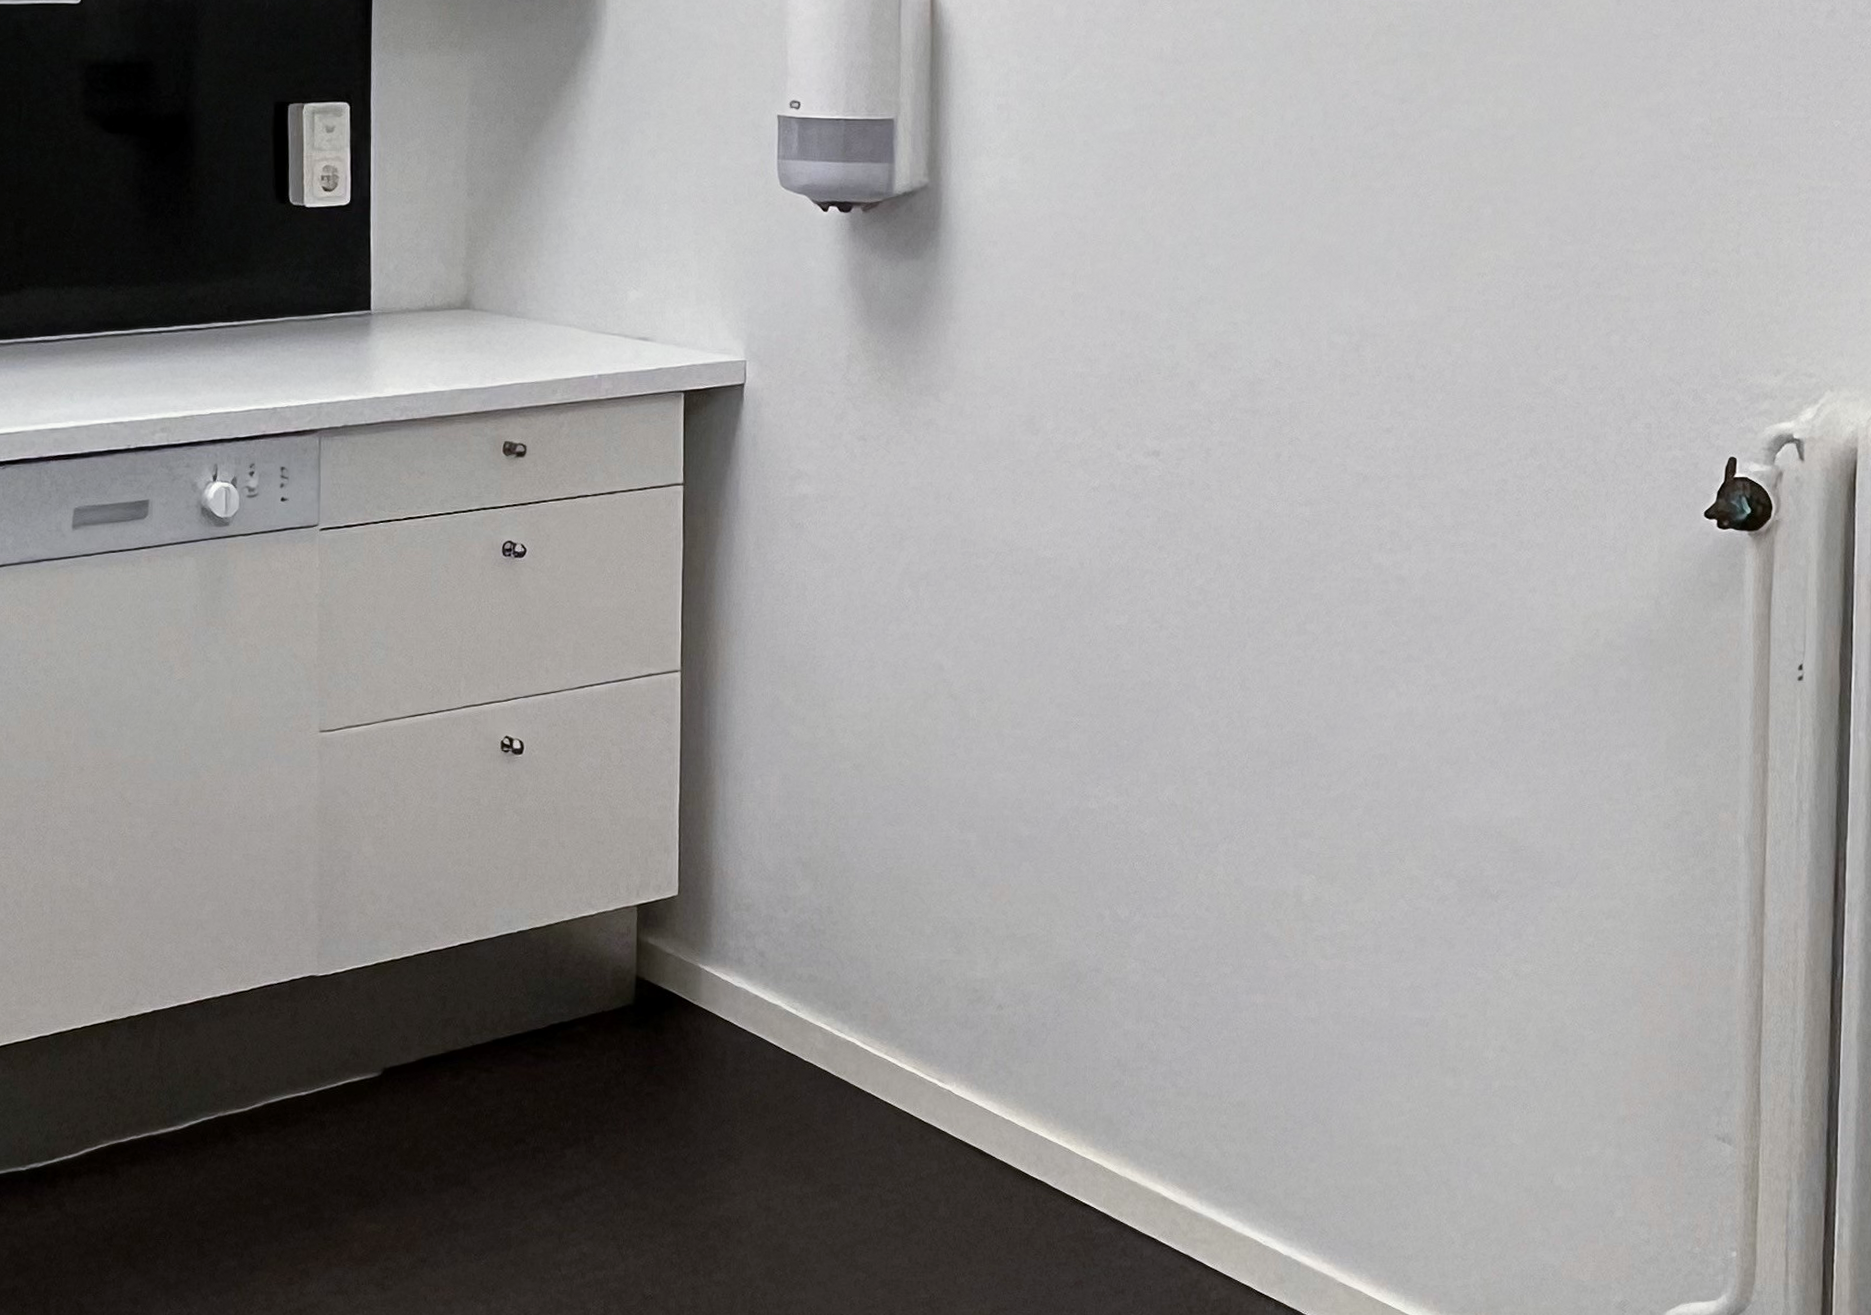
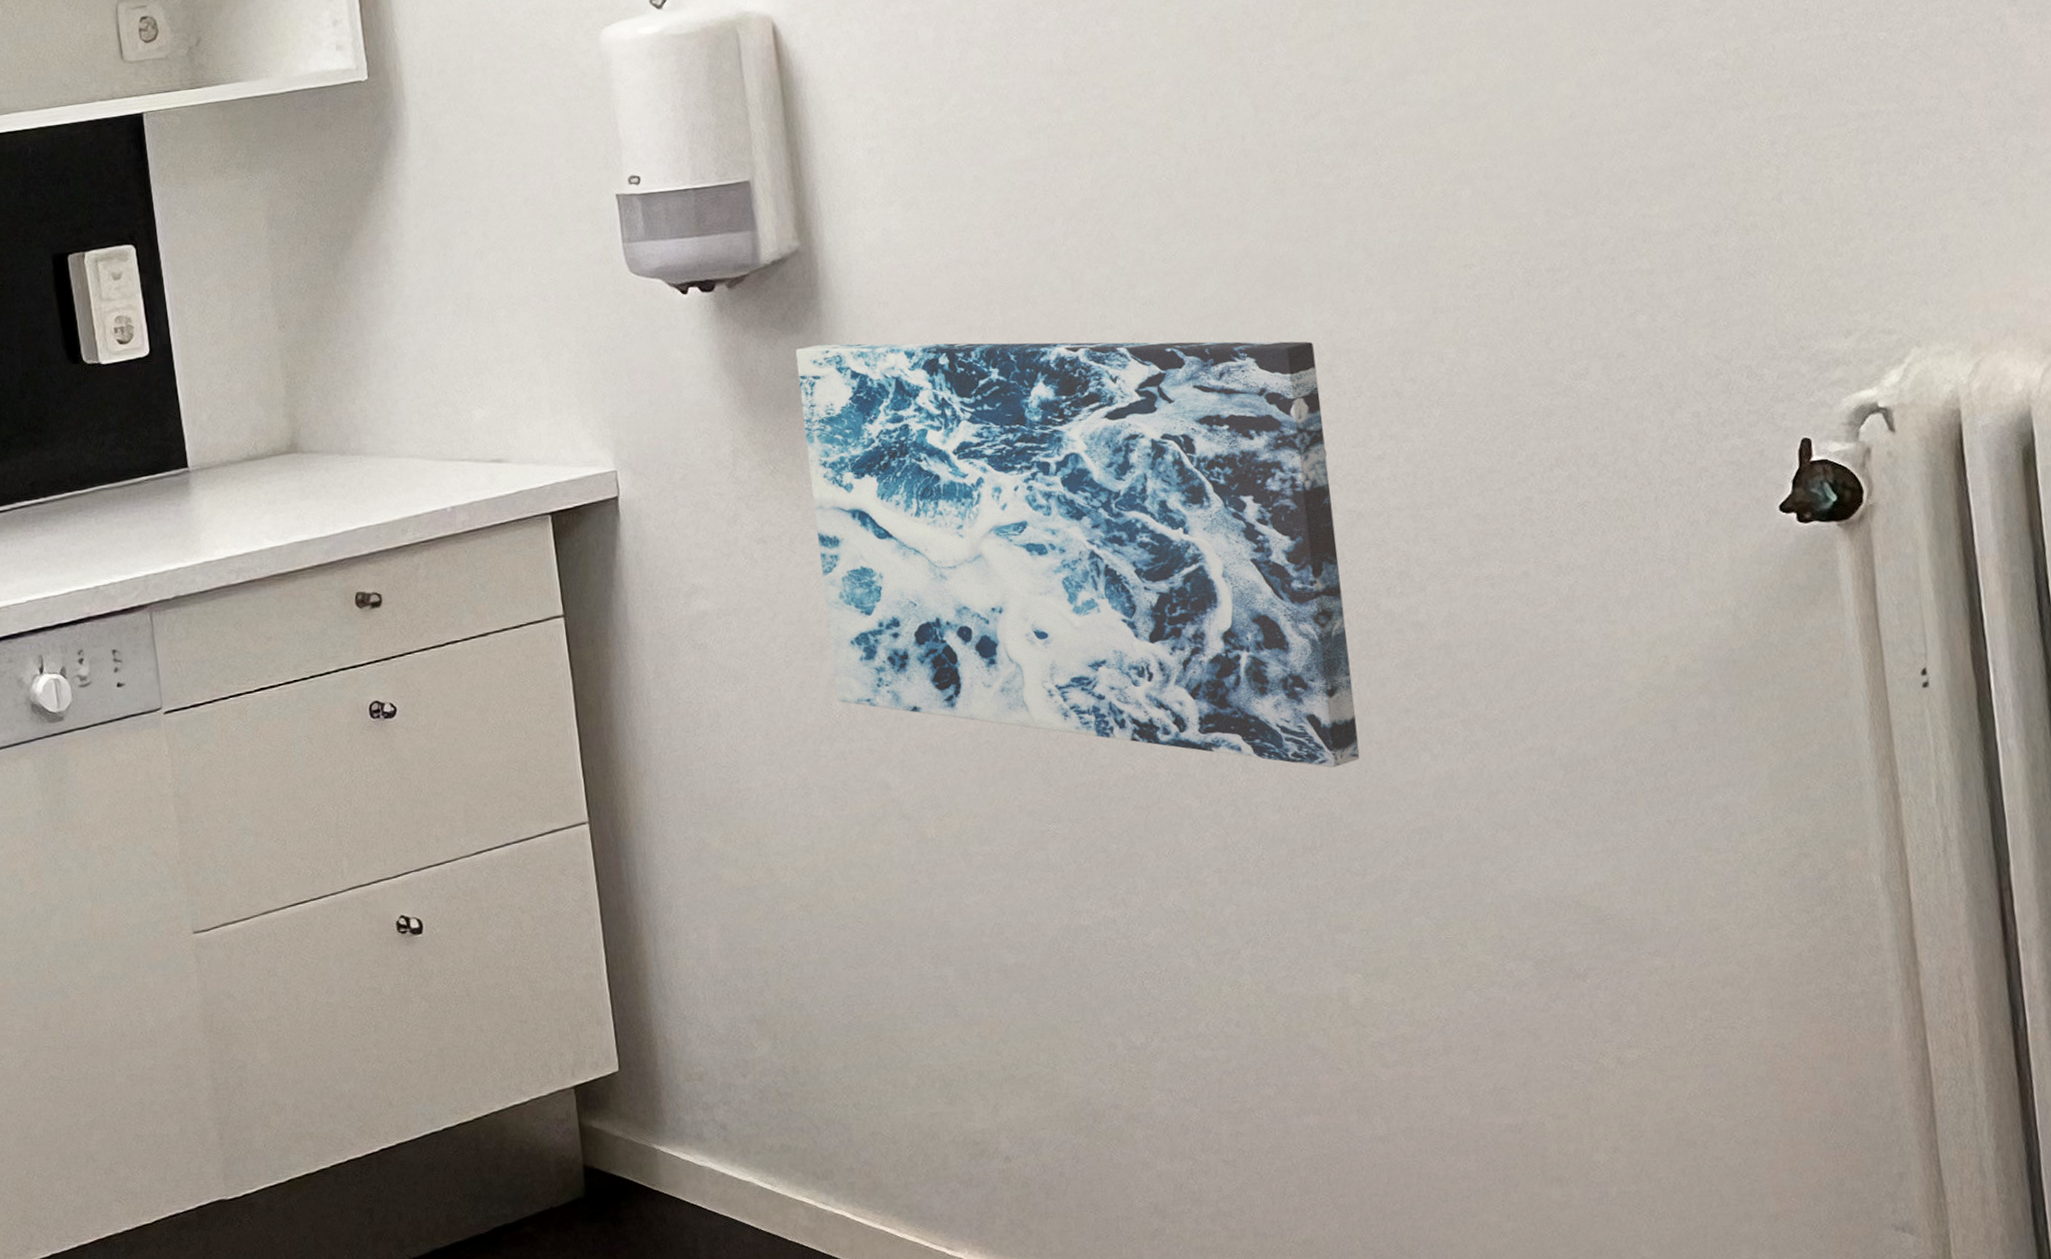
wall art: none [909,271,1346,695] -> present [795,341,1360,768]

